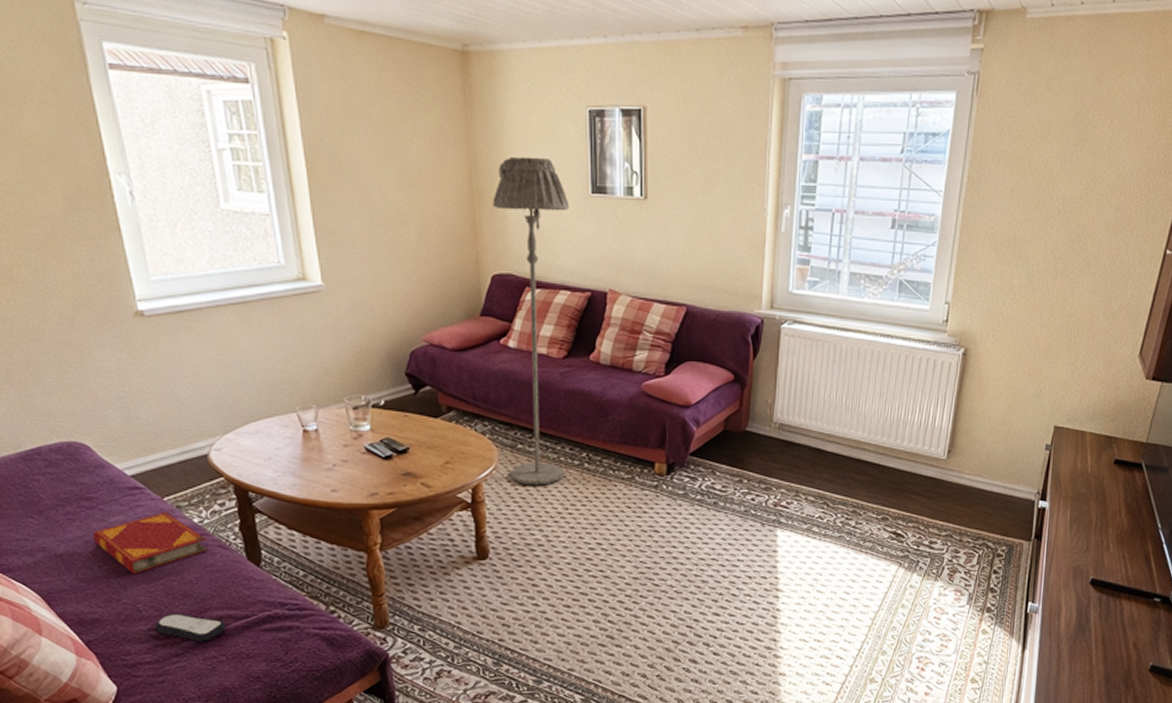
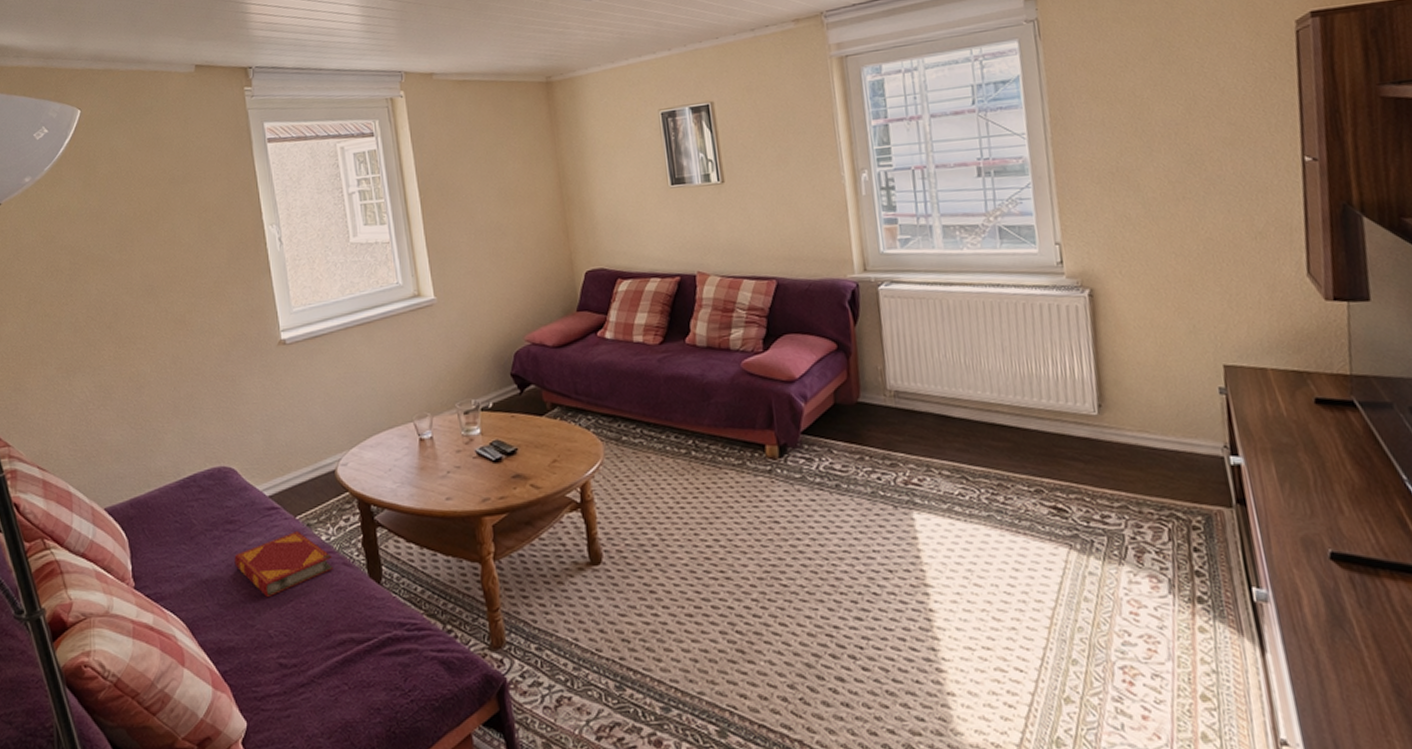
remote control: present [154,613,226,643] -> none [283,638,349,671]
floor lamp: present [492,156,570,485] -> none [581,160,673,480]

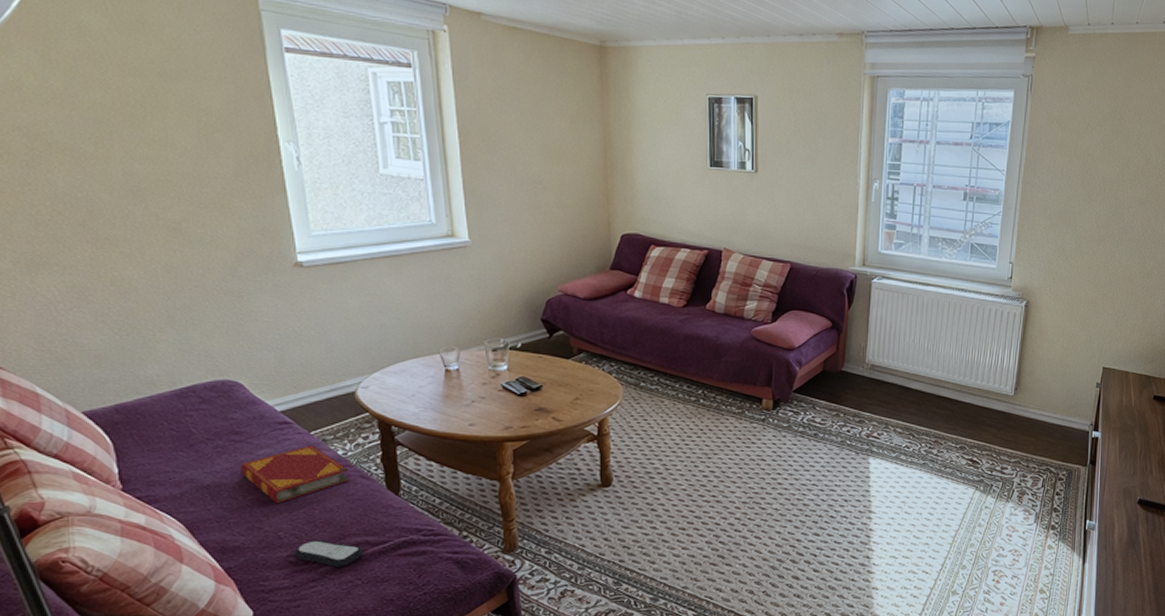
remote control: none [283,638,349,671] -> present [293,540,363,568]

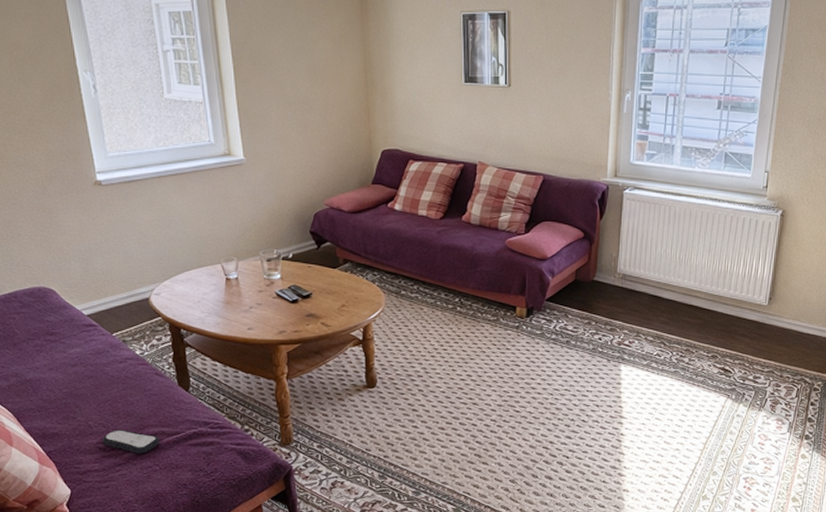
hardback book: present [240,444,349,504] -> none [56,344,146,397]

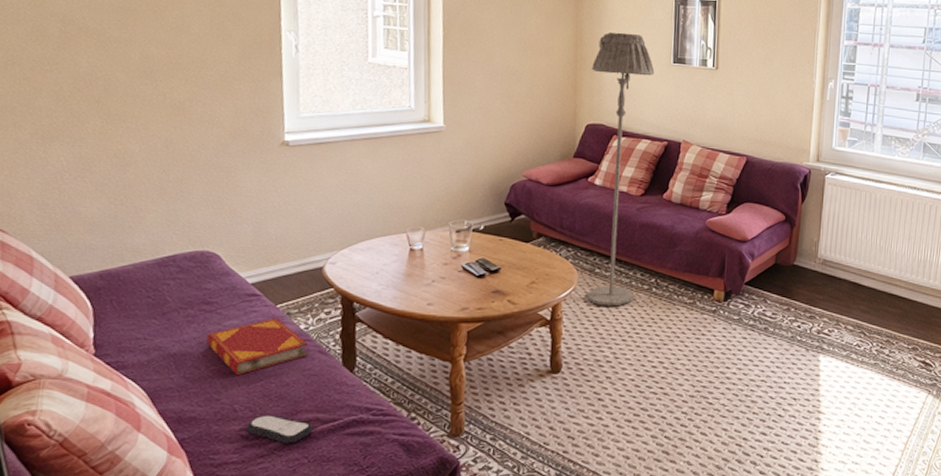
hardback book: none [56,344,146,397] -> present [206,317,309,376]
floor lamp: none [383,53,446,325] -> present [587,32,655,307]

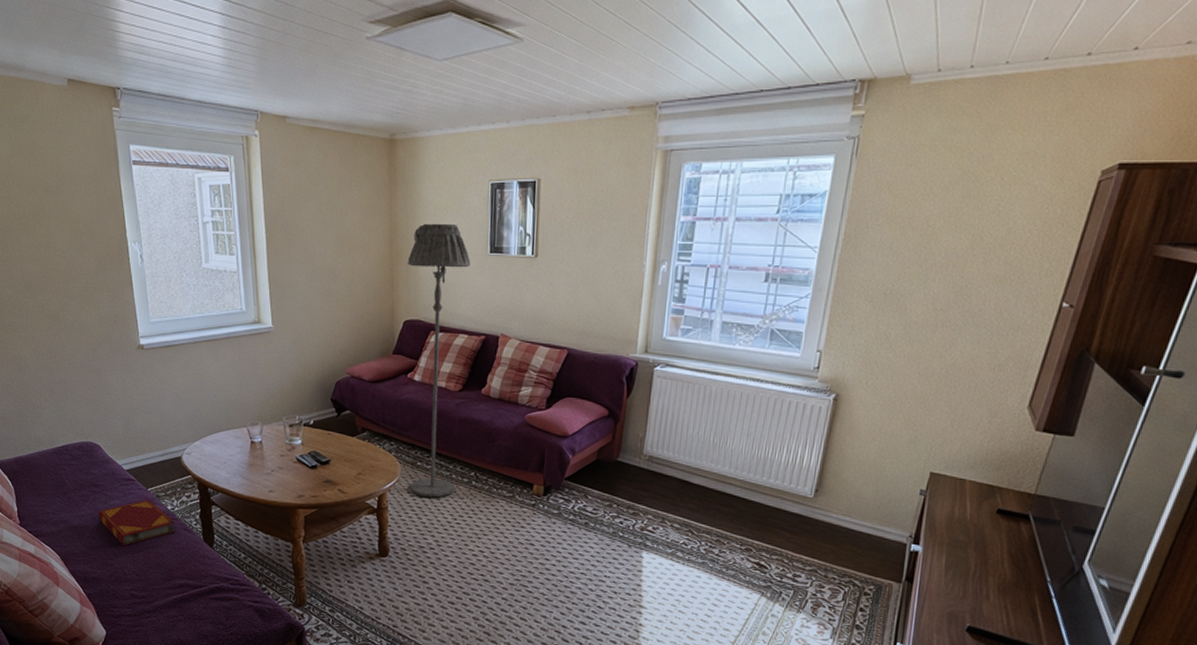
remote control: present [246,415,313,445] -> none [134,579,185,604]

